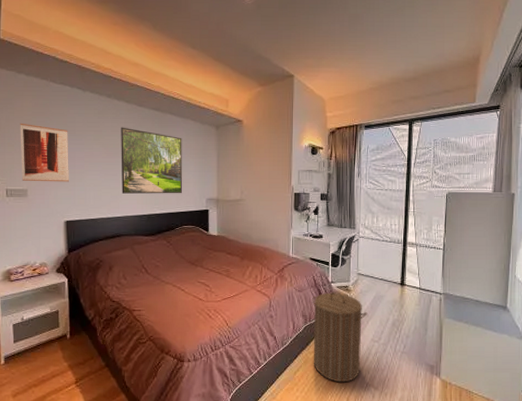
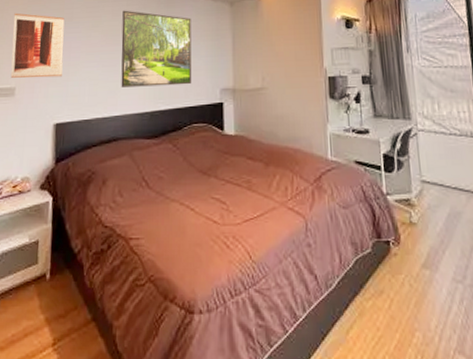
laundry hamper: present [312,291,368,383] -> none [362,207,442,348]

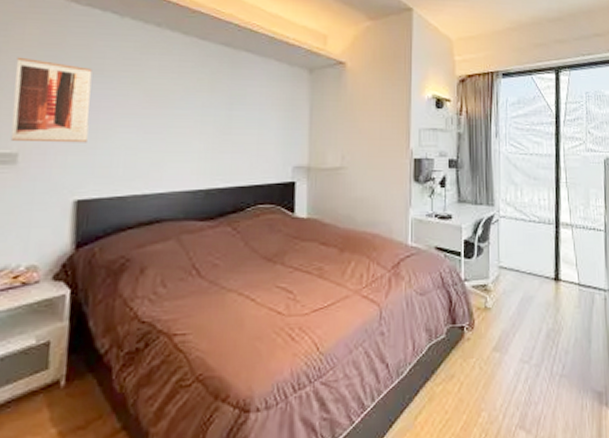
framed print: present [121,10,191,88] -> none [168,66,261,160]

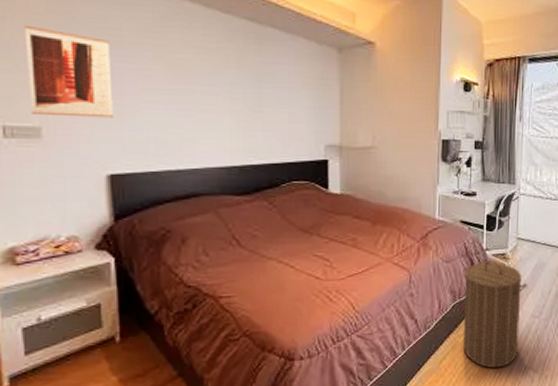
laundry hamper: none [439,293,514,427] -> present [462,260,528,369]

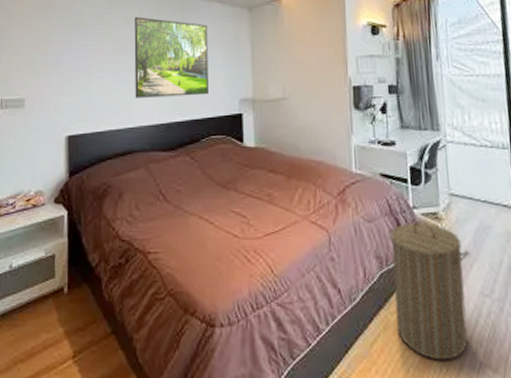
wall art: present [24,24,113,118] -> none [19,20,74,89]
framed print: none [196,41,290,138] -> present [134,16,208,98]

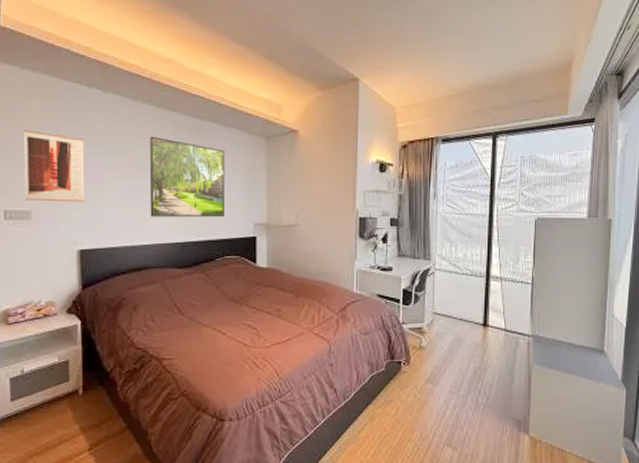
wall art: none [19,20,74,89] -> present [23,129,85,203]
laundry hamper: present [388,221,470,361] -> none [380,334,445,443]

